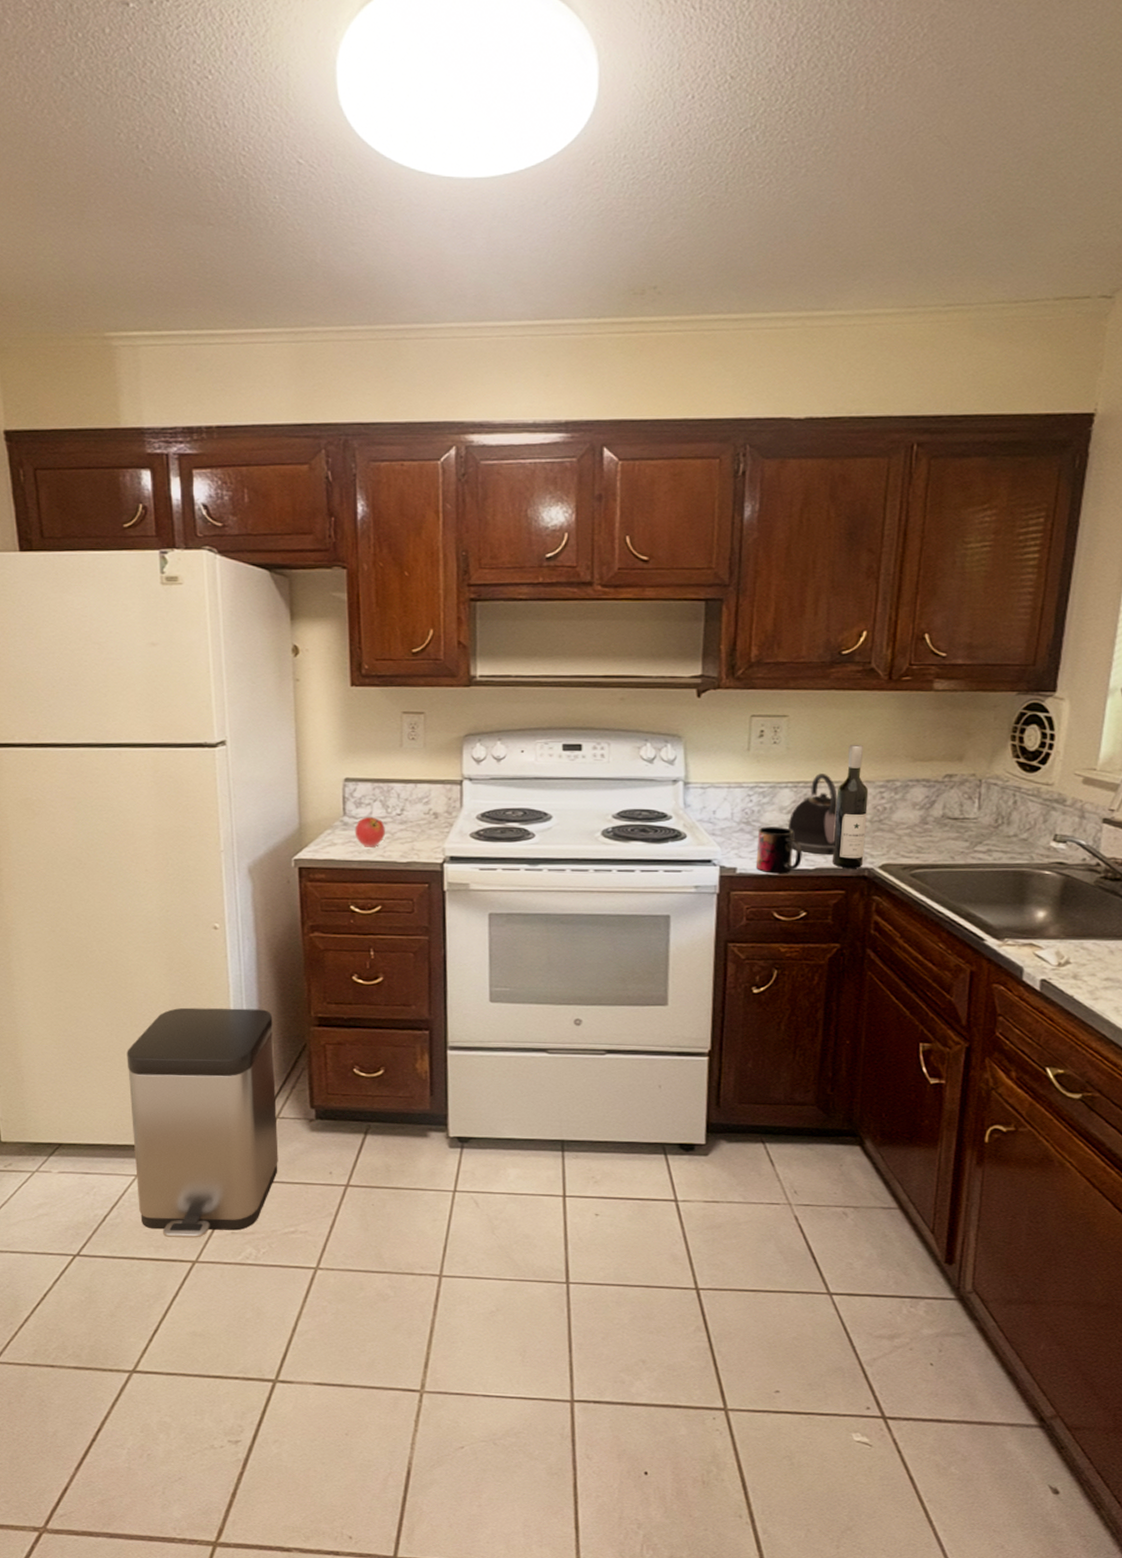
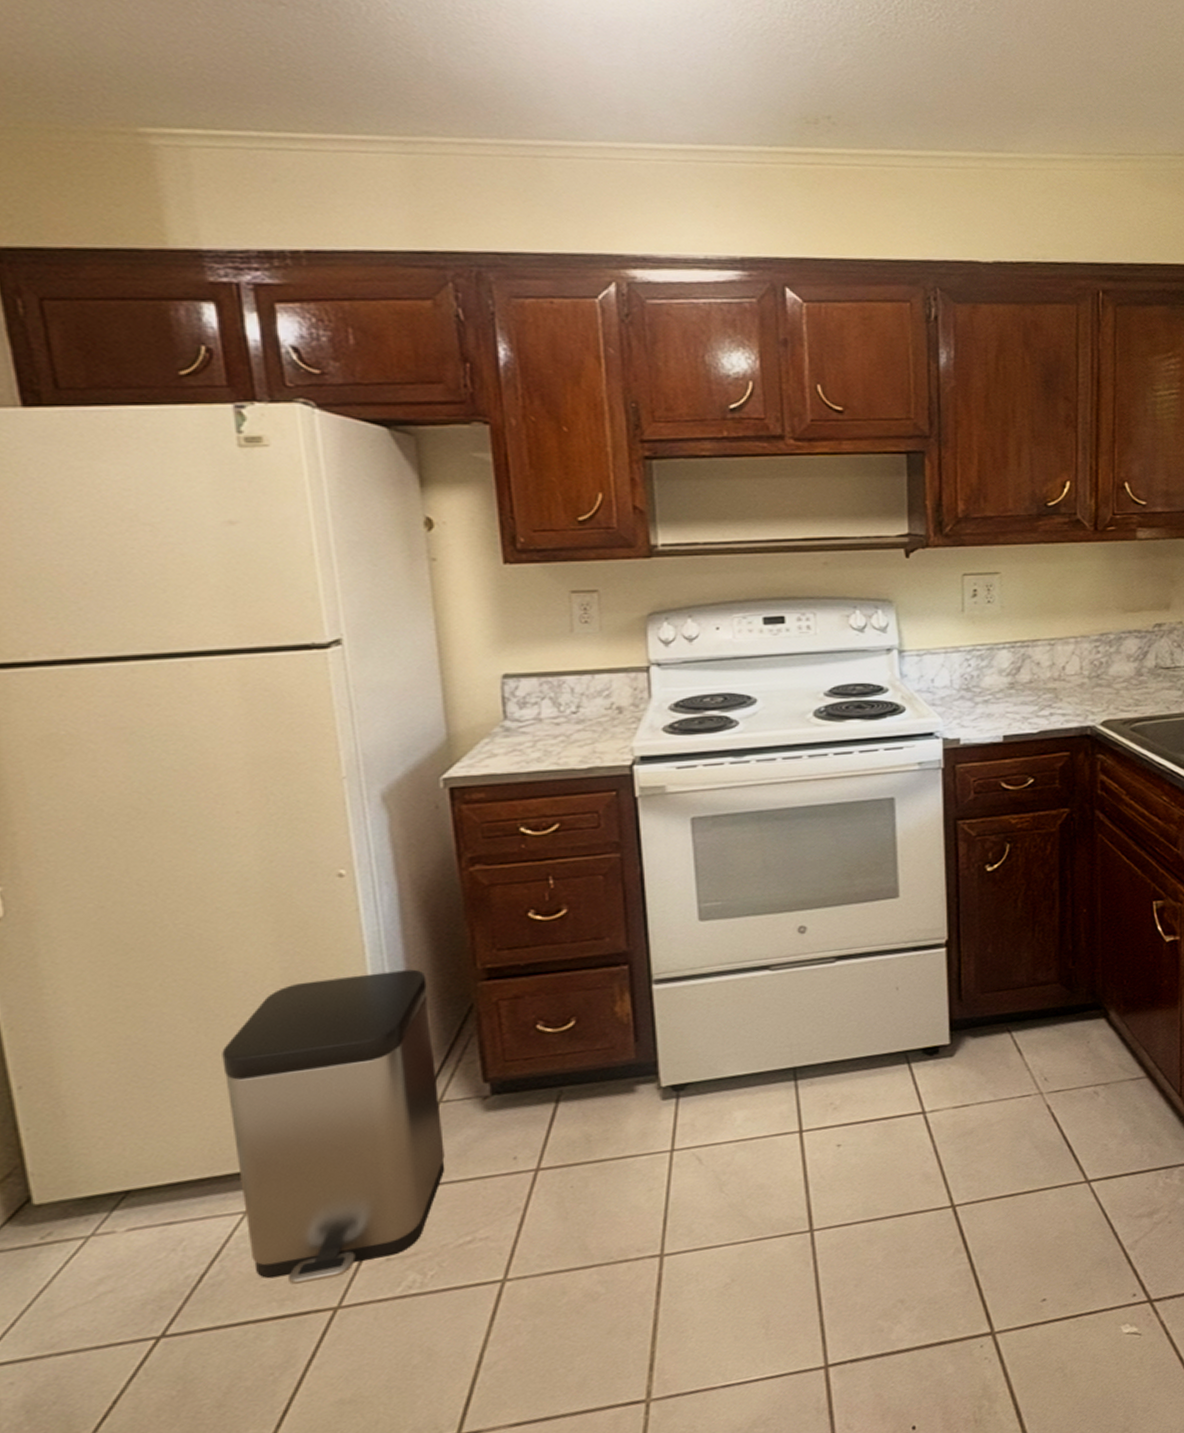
fruit: present [354,816,386,848] -> none [519,717,560,755]
mug: present [755,826,803,874] -> none [978,691,1025,741]
kettle: present [787,773,838,854] -> none [1008,631,1055,716]
bottle: present [832,744,869,869] -> none [1053,598,1085,729]

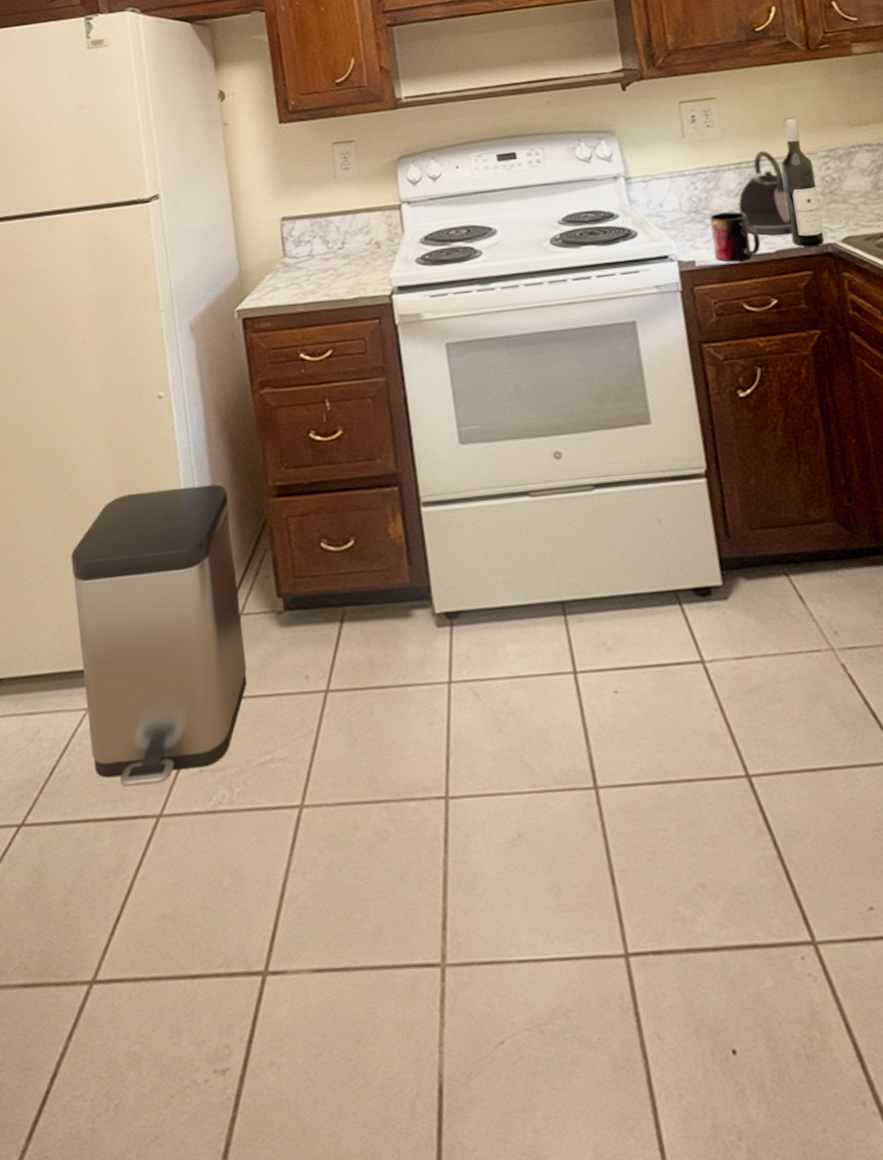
mug: none [978,691,1025,741] -> present [709,211,761,262]
kettle: none [1008,631,1055,716] -> present [738,151,792,236]
bottle: none [1053,598,1085,729] -> present [780,116,825,247]

